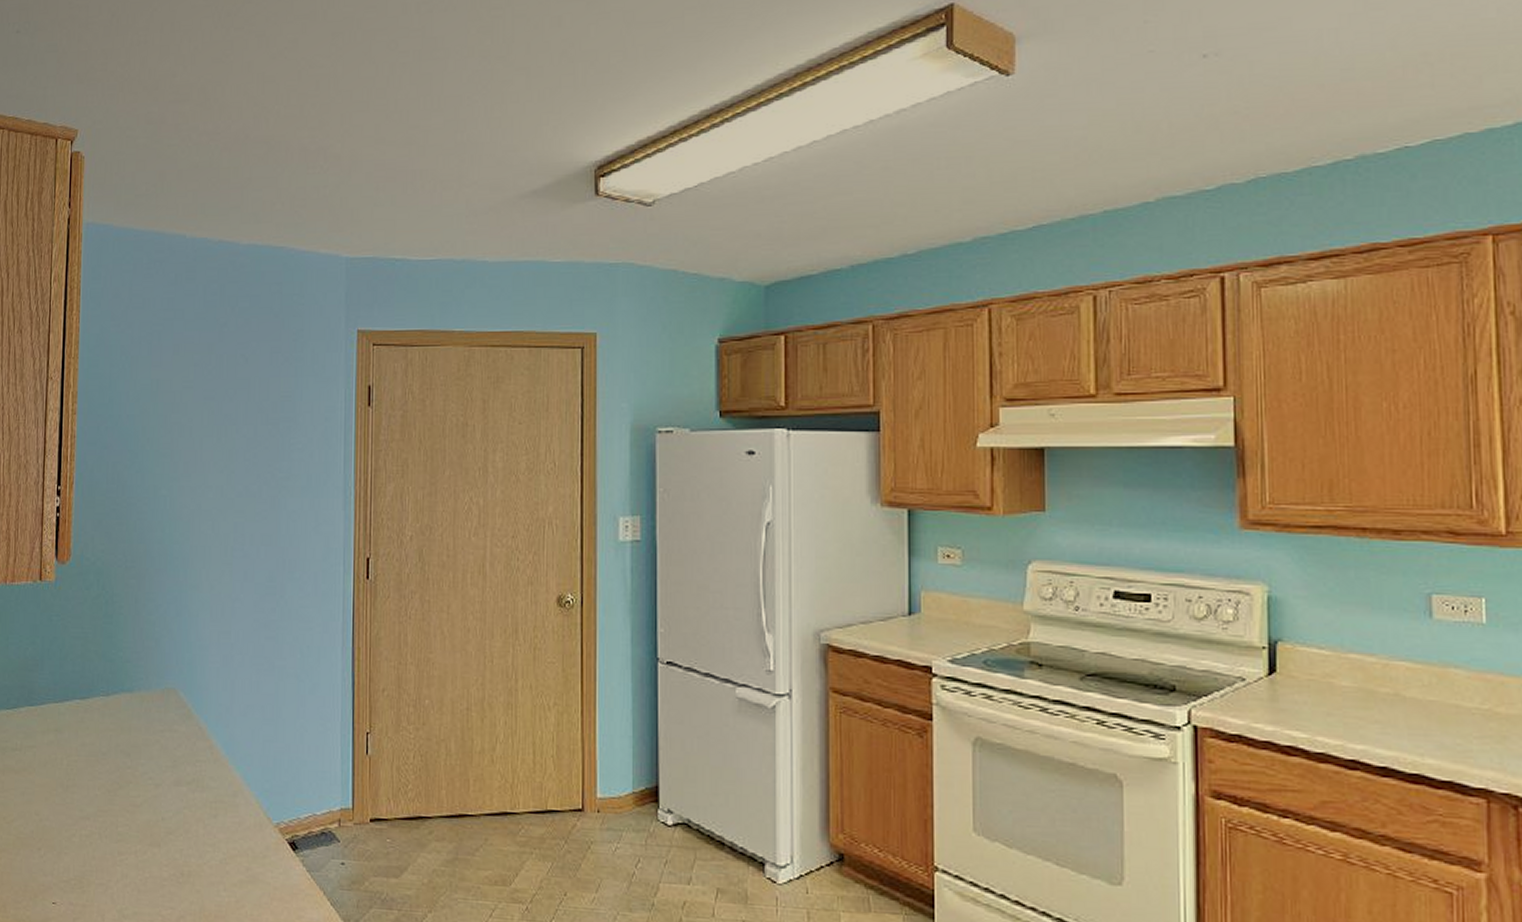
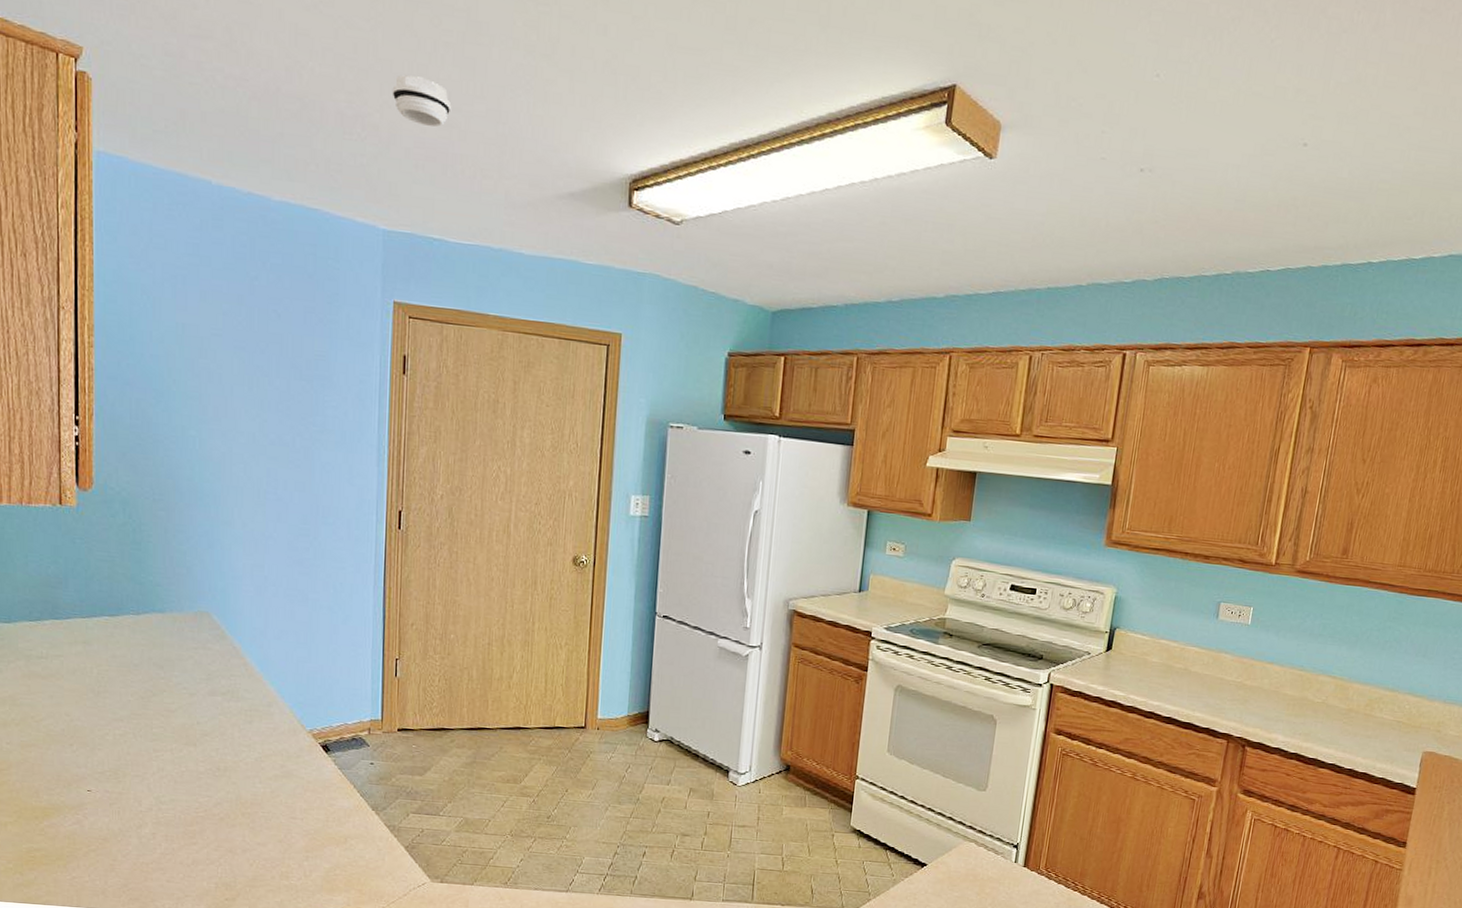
smoke detector: none [352,101,409,147] -> present [392,75,451,127]

